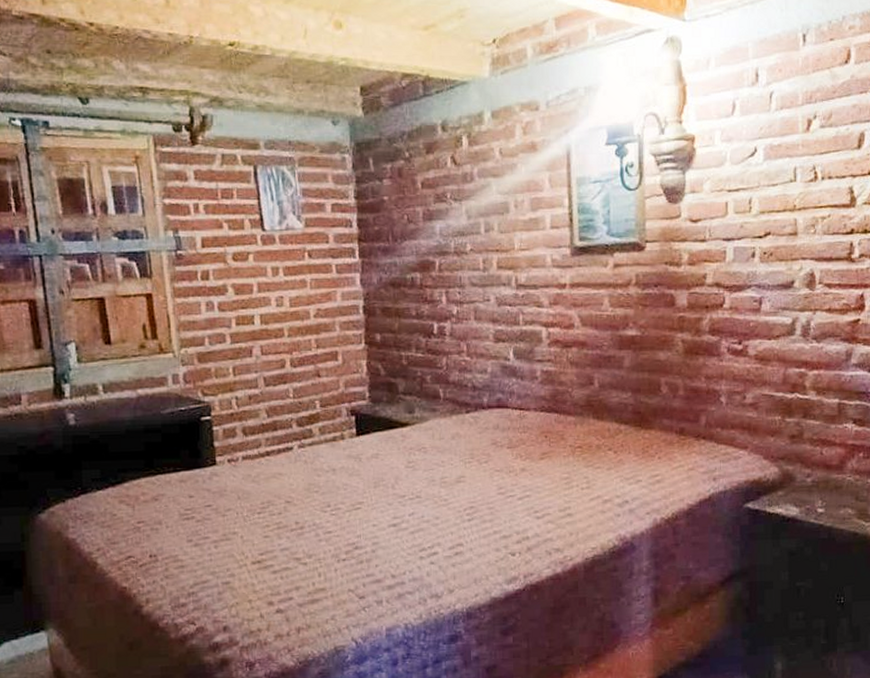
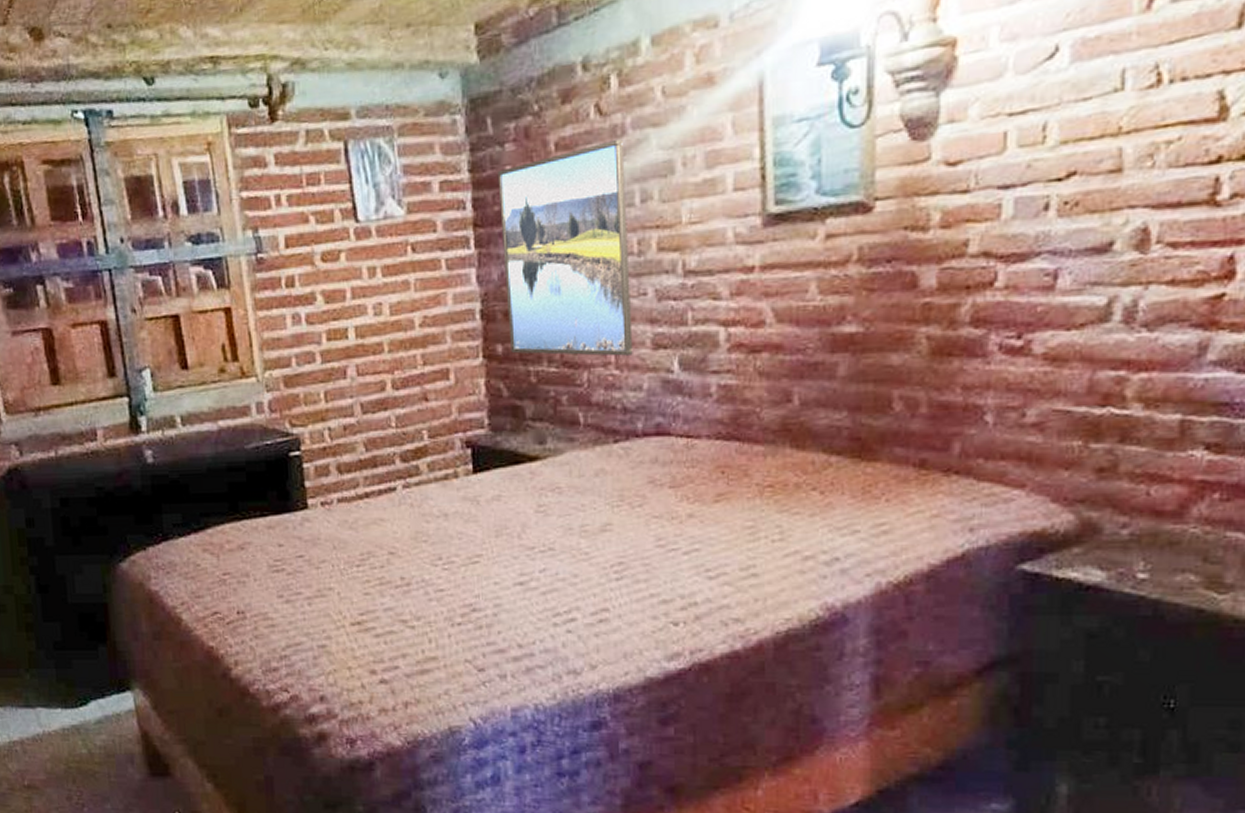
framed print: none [377,183,480,346] -> present [497,138,633,356]

